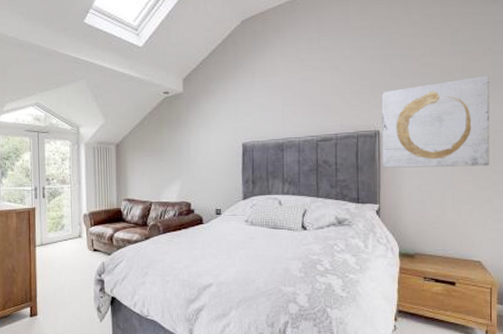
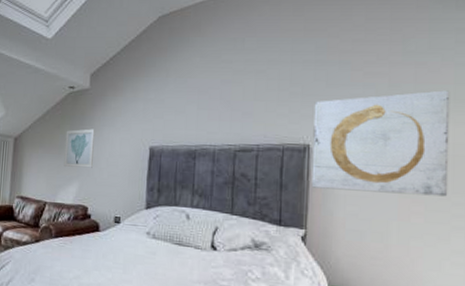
wall art: none [164,130,192,169] -> present [63,129,95,168]

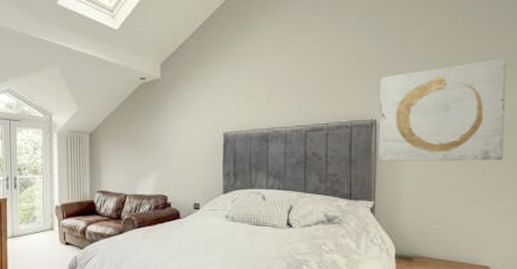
wall art: present [63,129,95,168] -> none [140,119,169,159]

